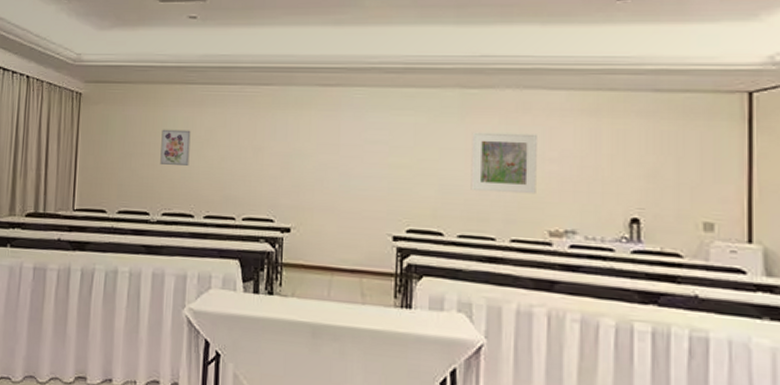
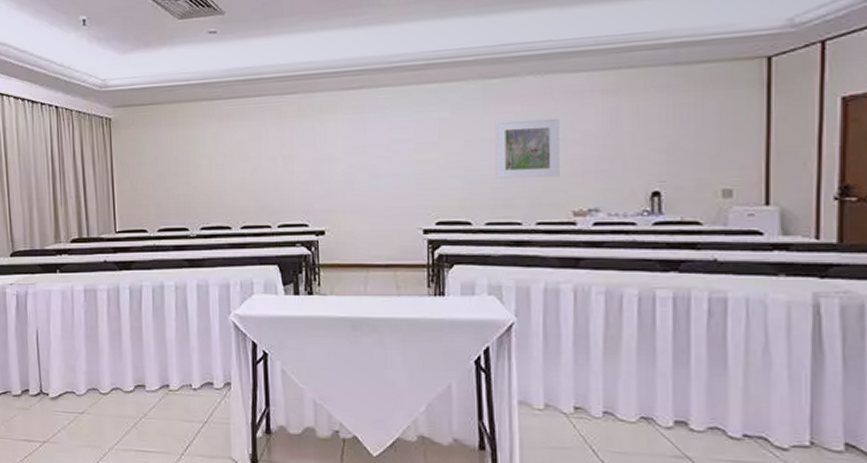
wall art: present [160,129,191,166] -> none [193,145,222,181]

